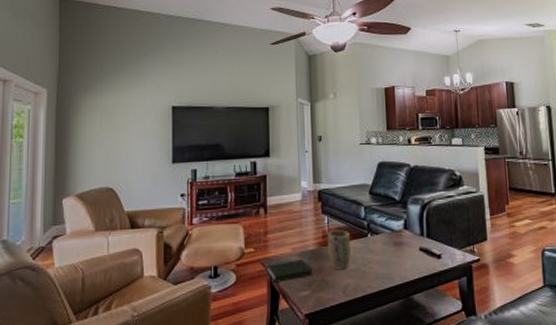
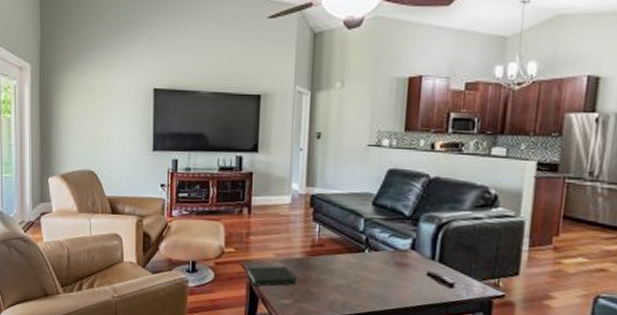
plant pot: present [326,230,351,270] -> none [316,240,343,284]

